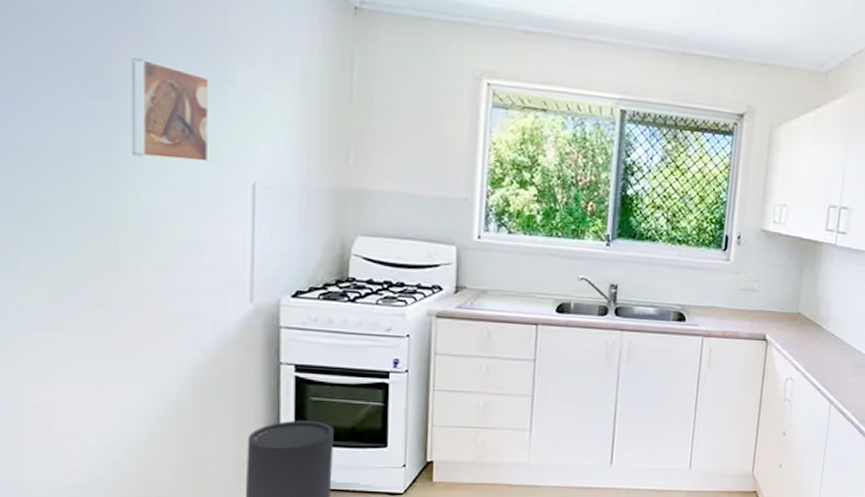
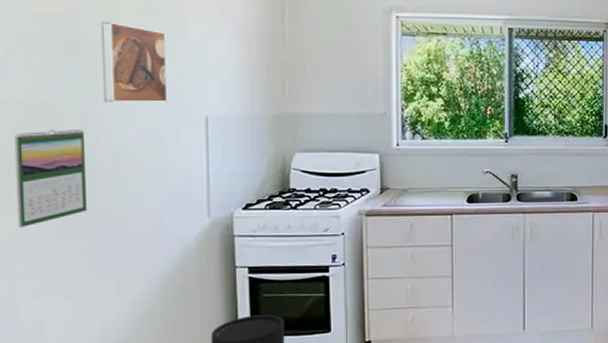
calendar: none [23,183,107,295] -> present [14,129,87,227]

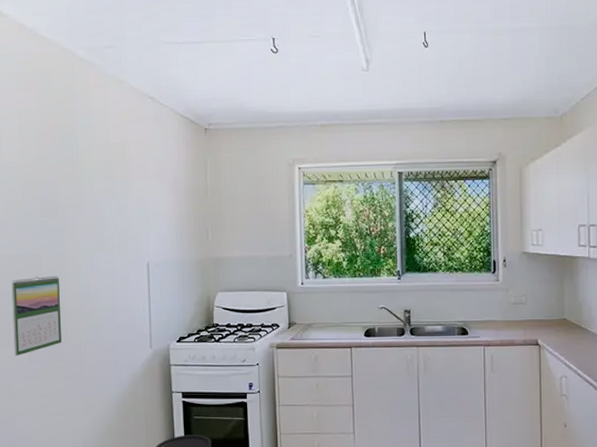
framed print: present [100,21,168,103] -> none [69,186,119,253]

